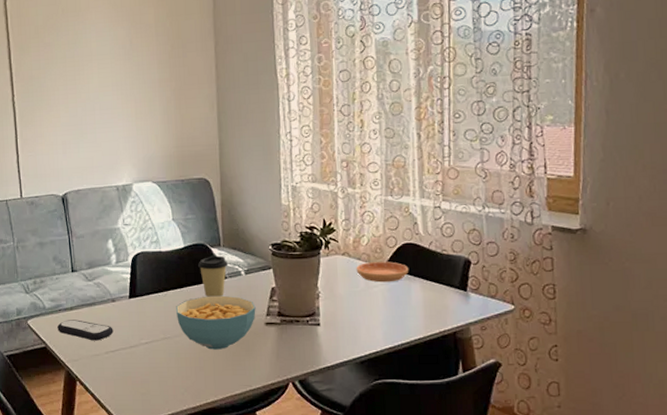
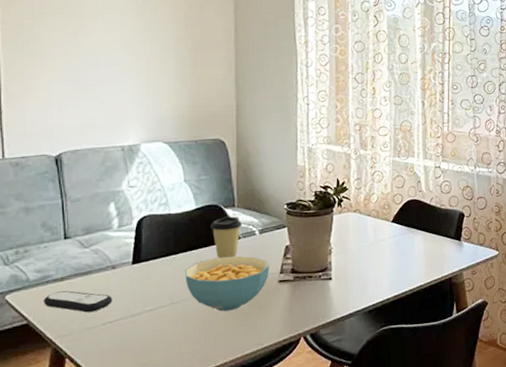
saucer: present [356,261,409,283] -> none [366,217,413,236]

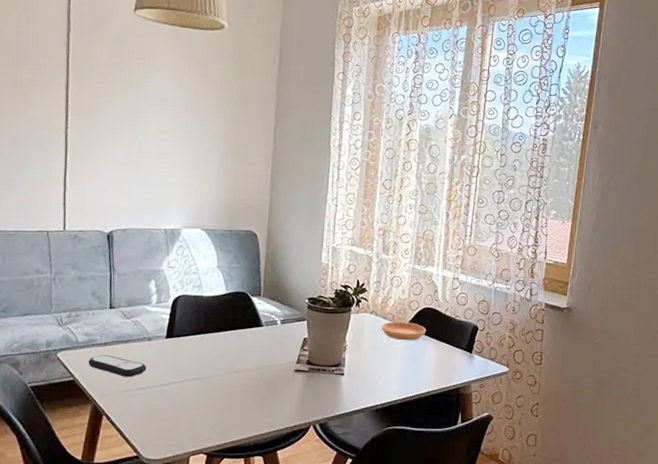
cereal bowl: present [185,256,270,312] -> none [211,341,287,392]
coffee cup: present [211,216,243,259] -> none [237,304,266,343]
saucer: none [366,217,413,236] -> present [381,321,427,341]

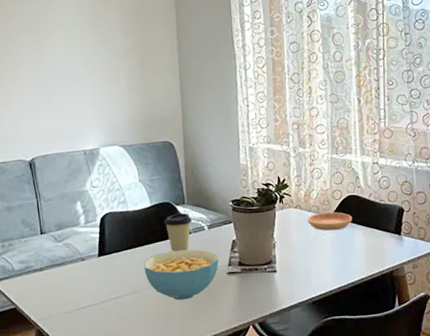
remote control: present [88,355,147,377] -> none [27,280,84,299]
cereal bowl: none [211,341,287,392] -> present [144,249,219,300]
coffee cup: none [237,304,266,343] -> present [164,212,193,253]

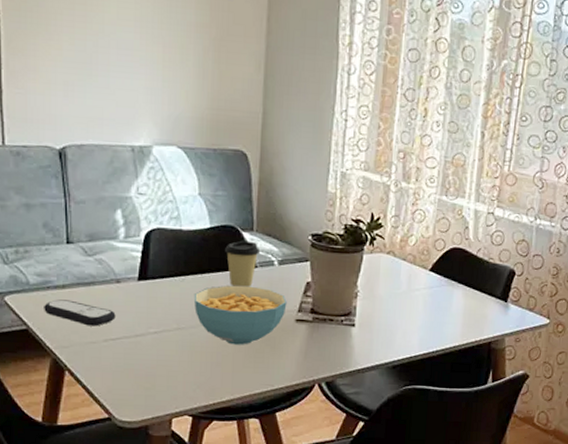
remote control: none [27,280,84,299] -> present [44,299,116,327]
saucer: present [307,212,353,231] -> none [400,264,454,287]

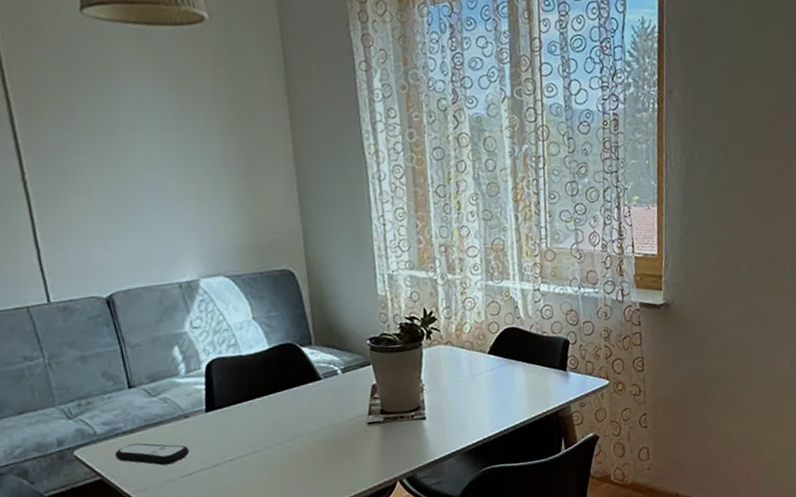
cereal bowl: present [194,285,287,345] -> none [265,398,357,458]
coffee cup: present [225,240,261,288] -> none [287,354,323,403]

